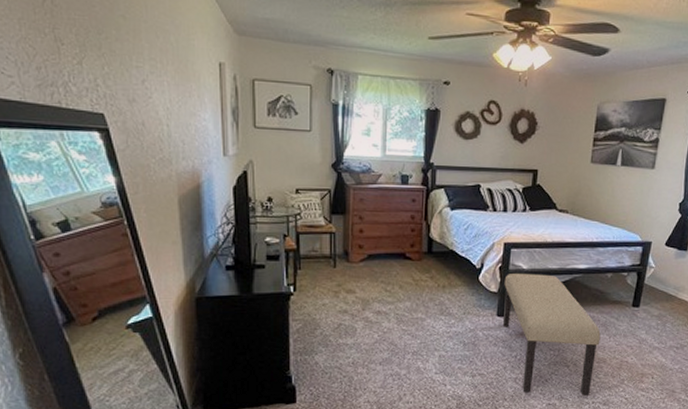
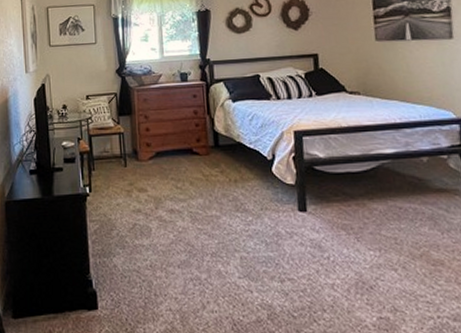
bench: present [503,272,601,396] -> none [300,162,432,308]

